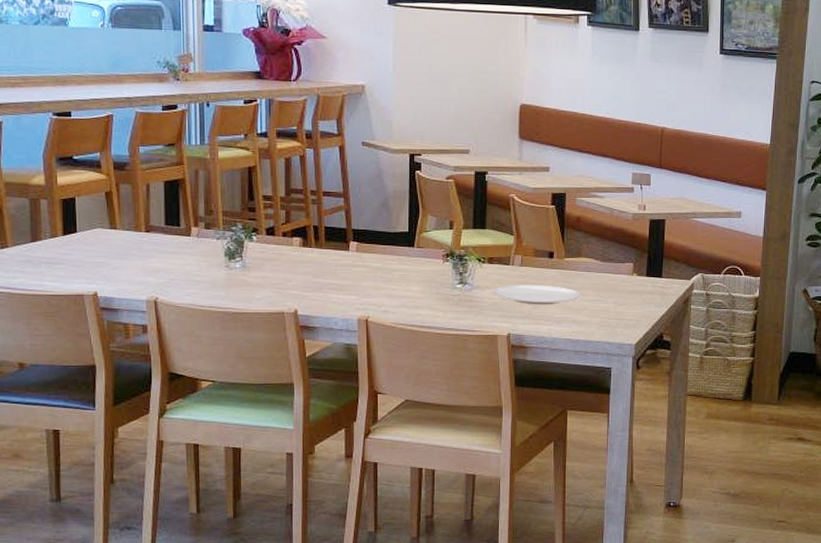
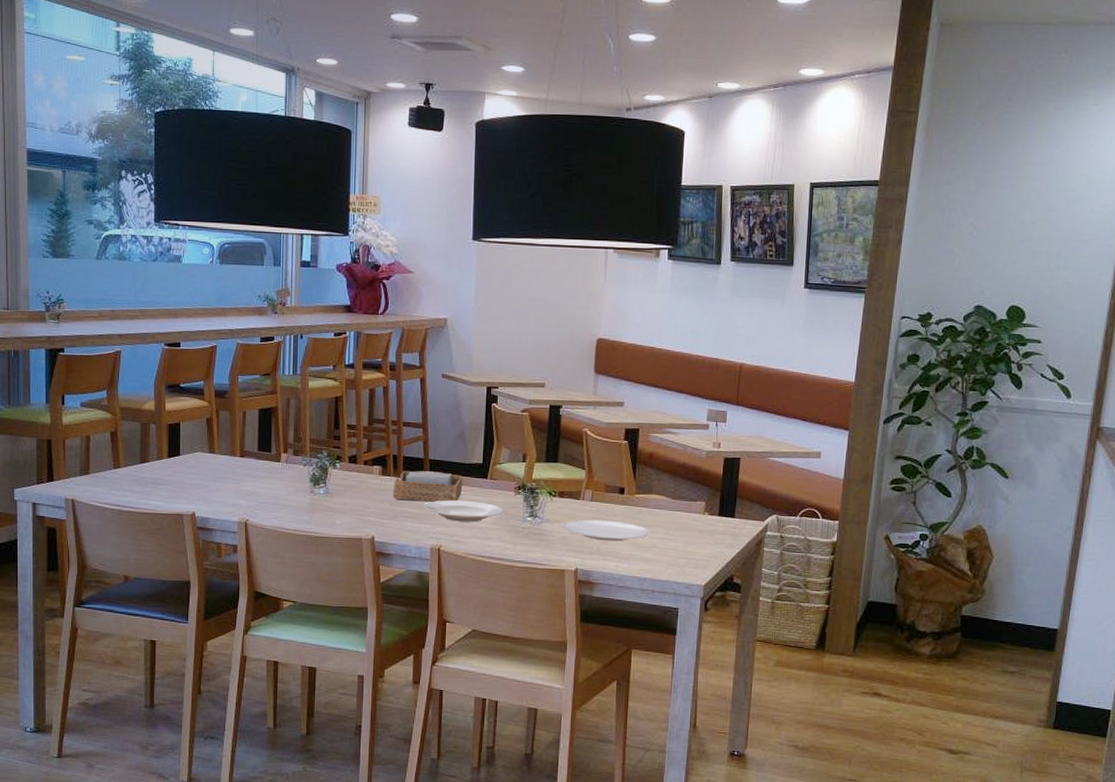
napkin holder: none [315,241,389,272] -> present [392,470,463,502]
plate: none [347,270,433,292] -> present [422,500,504,522]

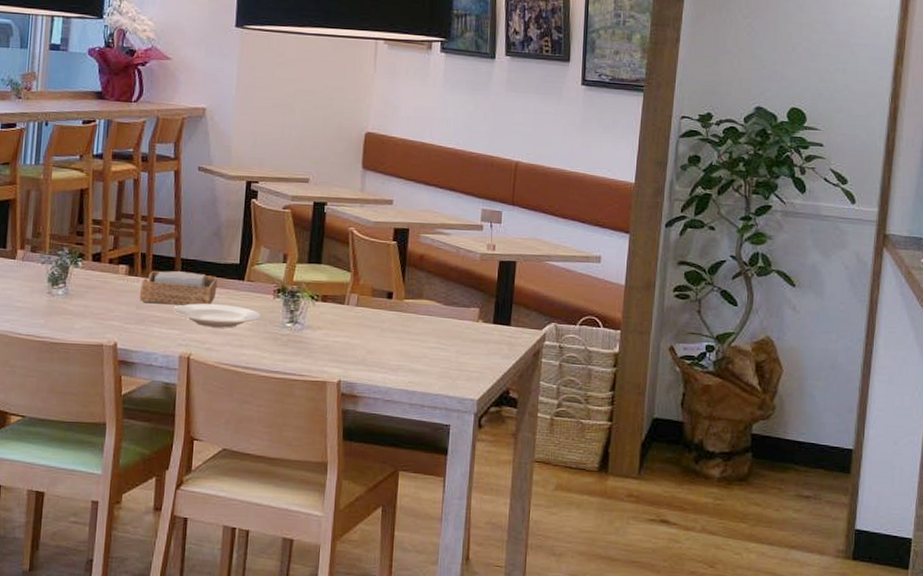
plate: present [562,519,651,542] -> none [324,326,421,351]

